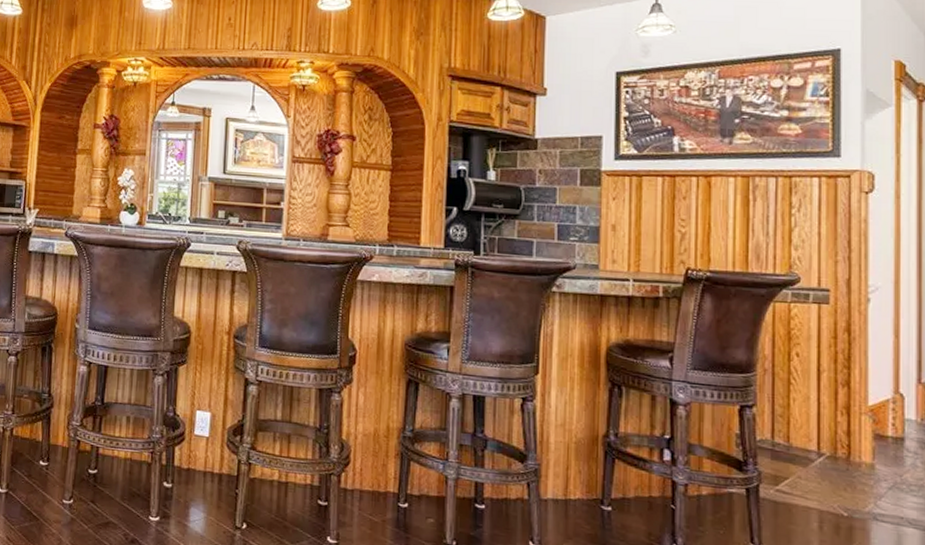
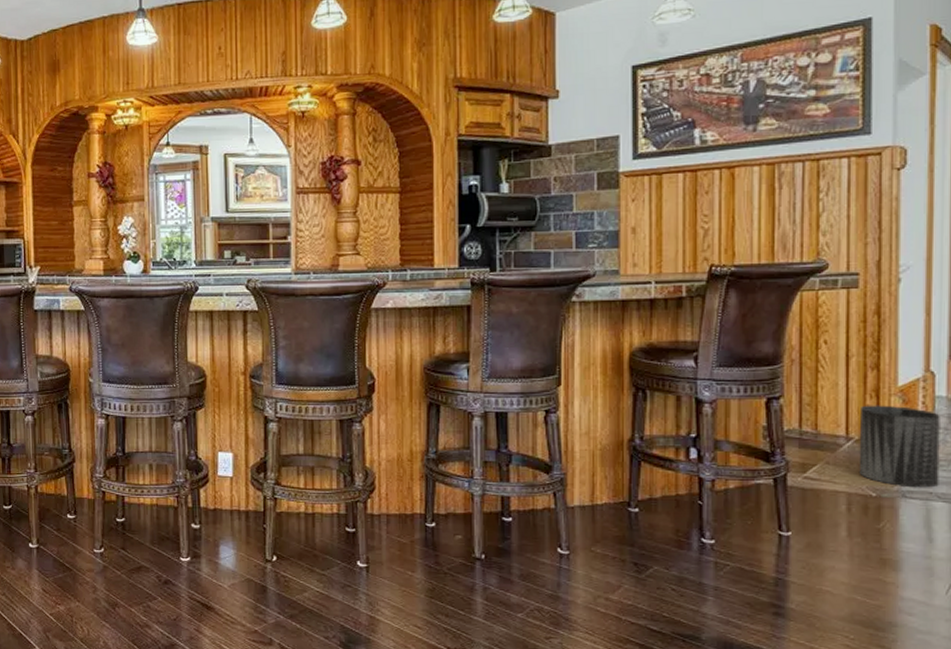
trash can: none [830,421,910,513] -> present [858,405,940,488]

